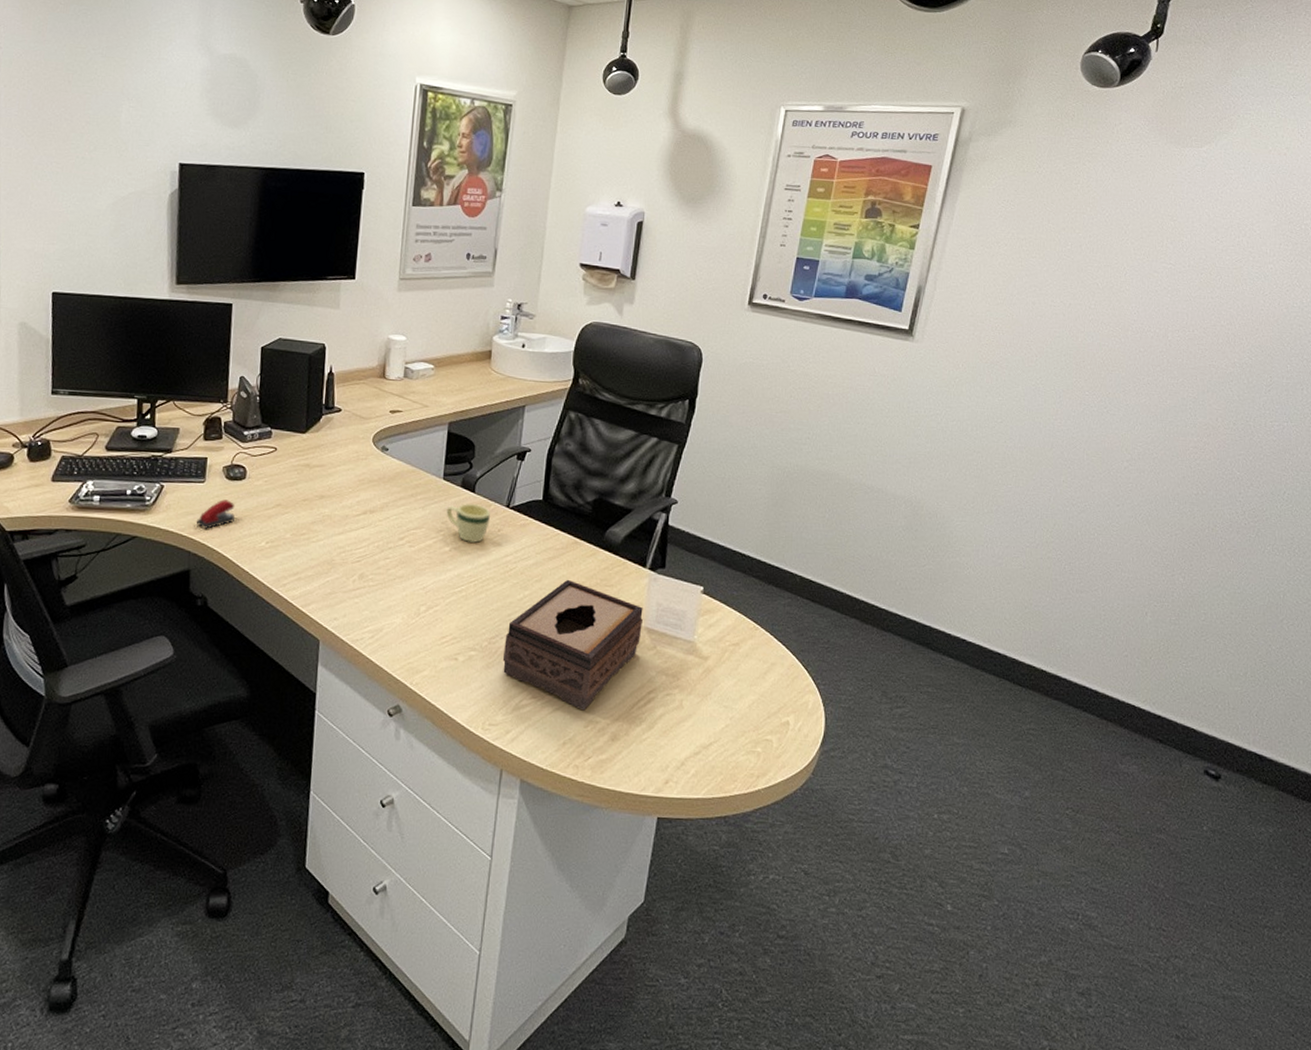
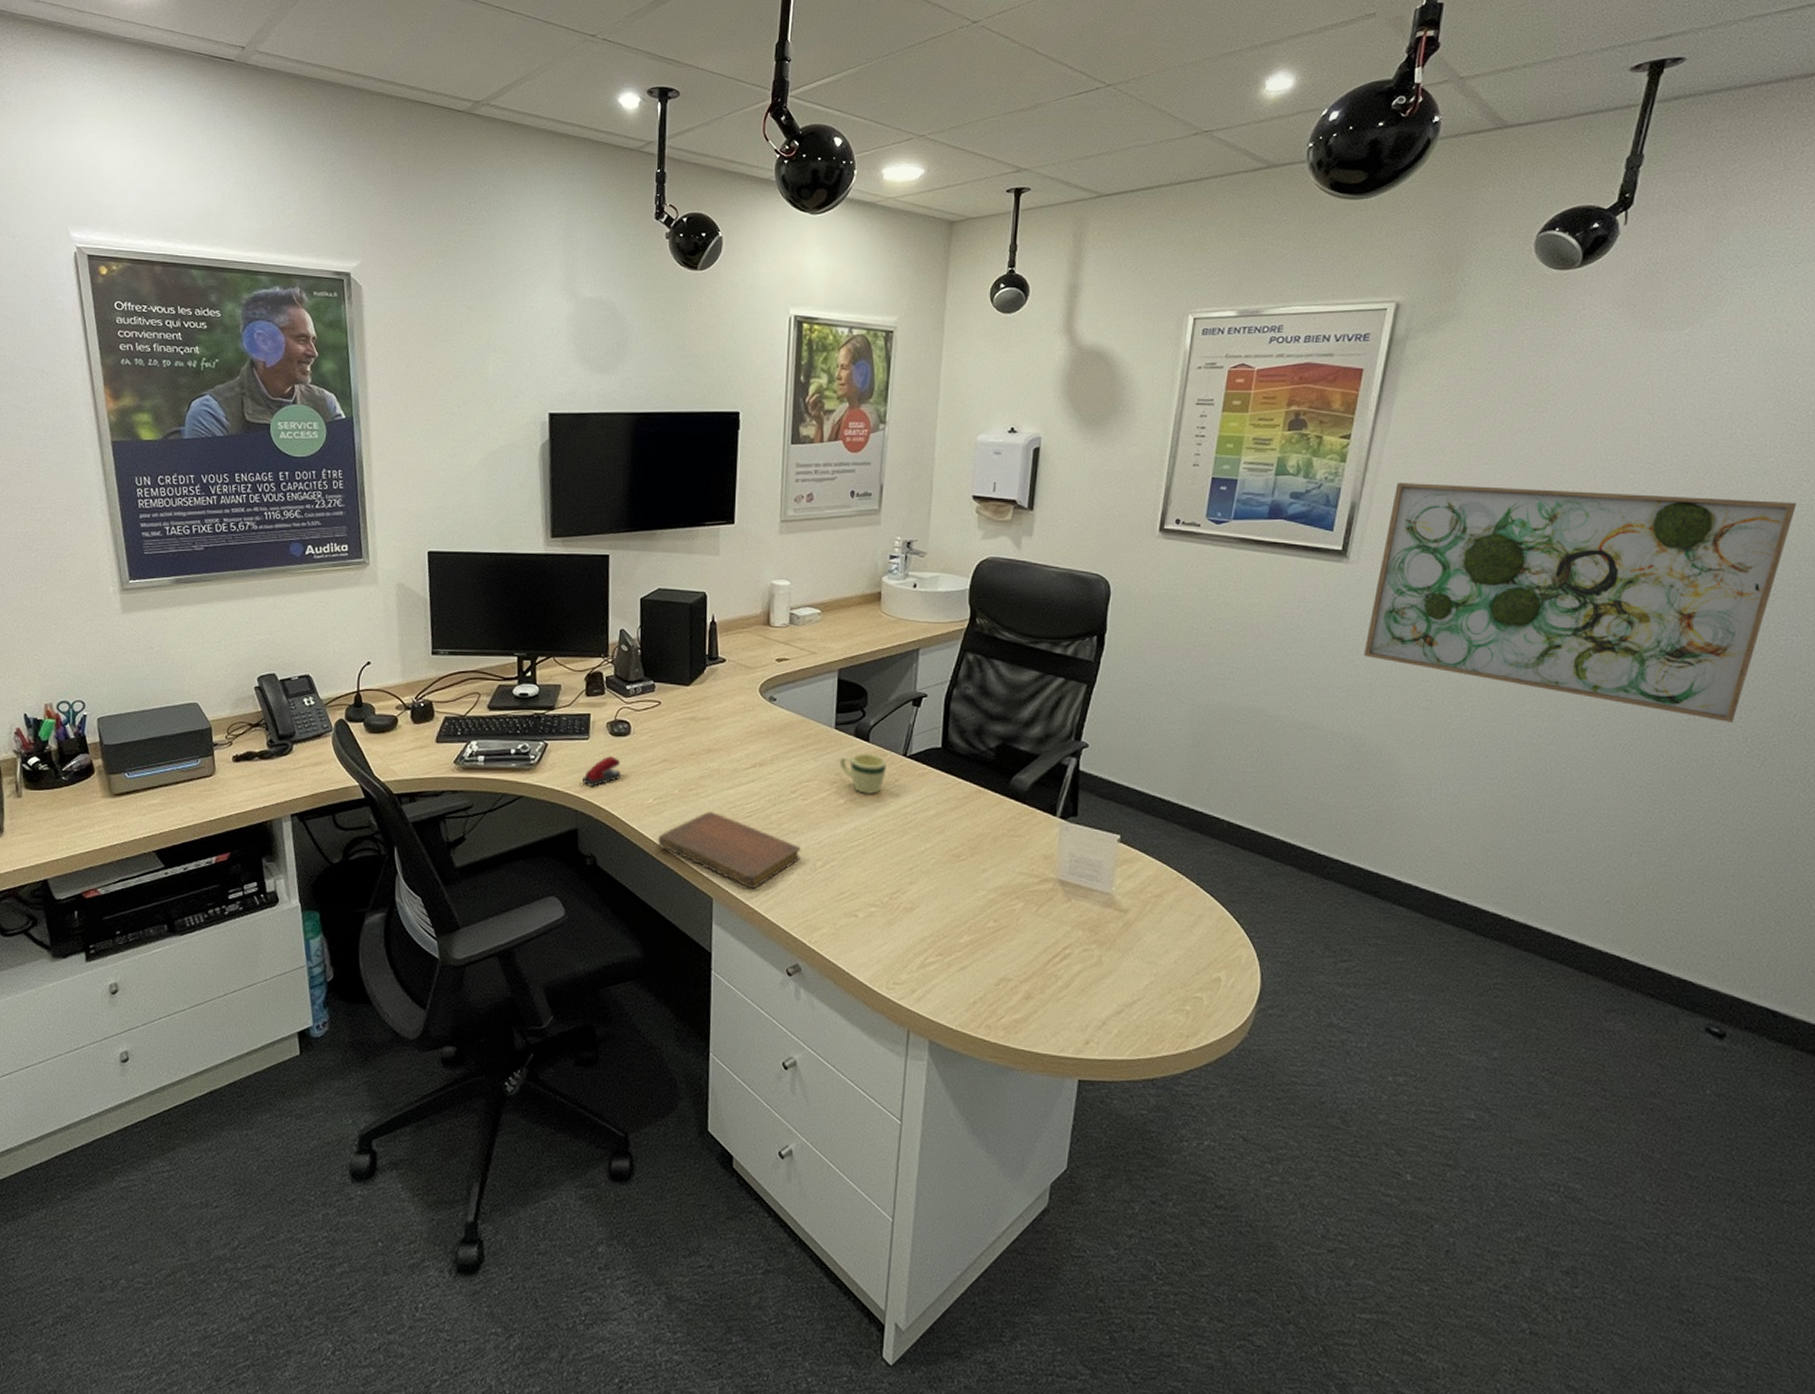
notebook: none [268,555,406,631] -> present [658,811,801,888]
tissue box: present [502,579,643,711] -> none [905,830,1055,968]
wall art: none [924,270,1291,497] -> present [1363,482,1797,723]

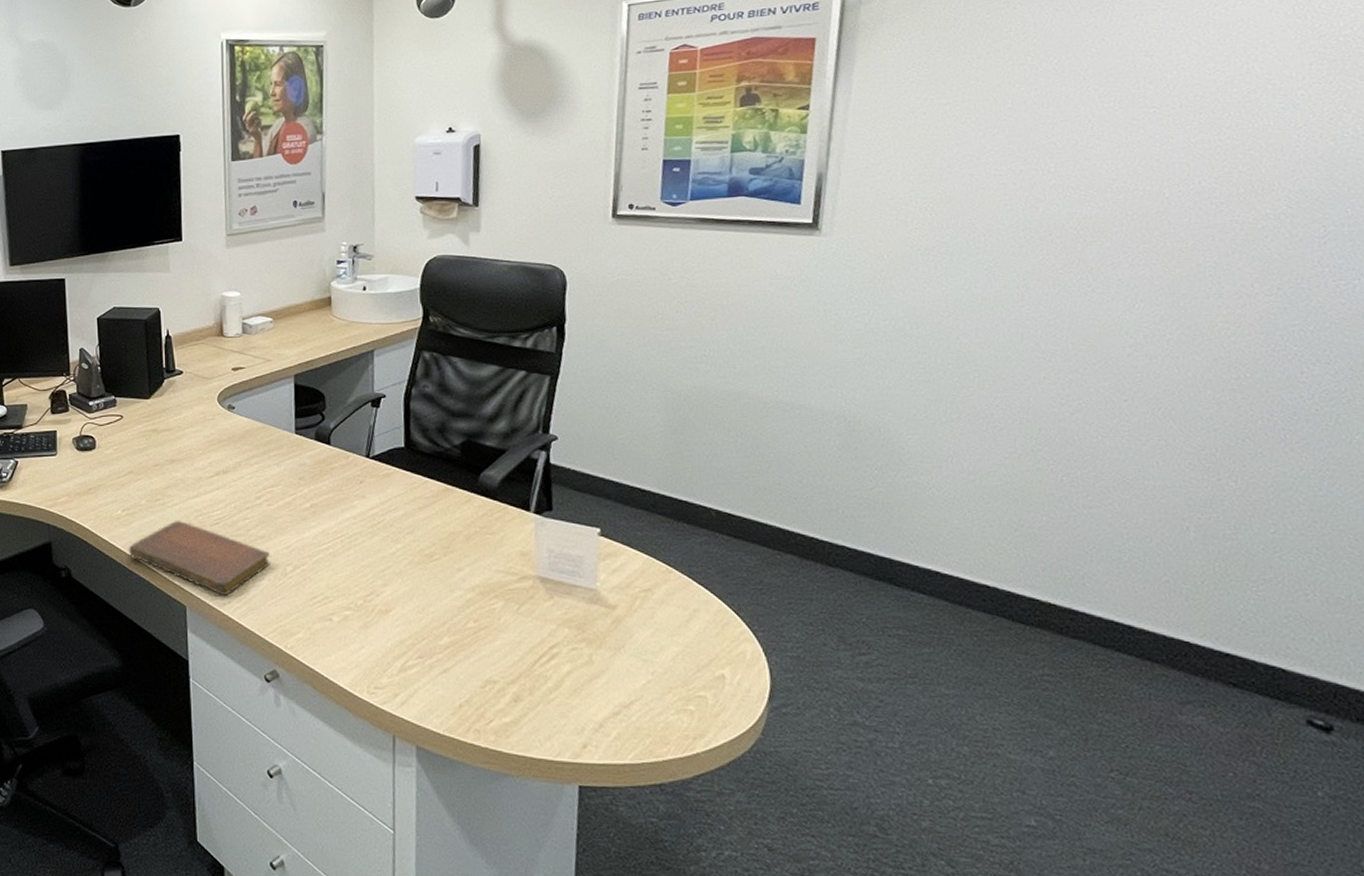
stapler: present [581,756,621,787] -> none [52,471,89,501]
mug: present [839,754,886,795] -> none [302,457,350,498]
wall art: present [1363,482,1797,723] -> none [848,135,1339,378]

